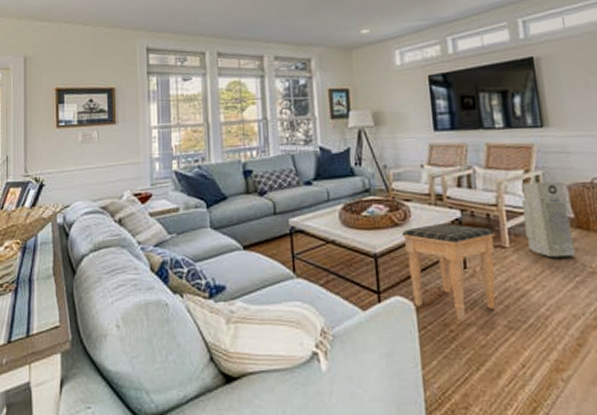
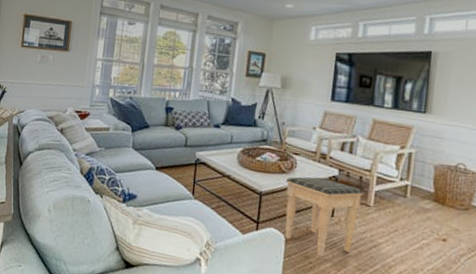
air purifier: present [522,180,576,258] -> none [389,156,431,223]

